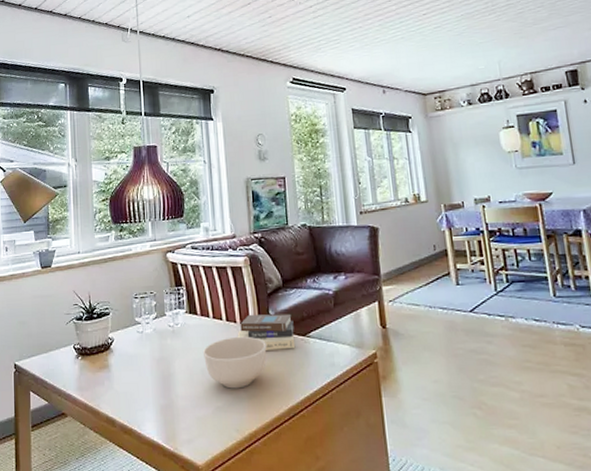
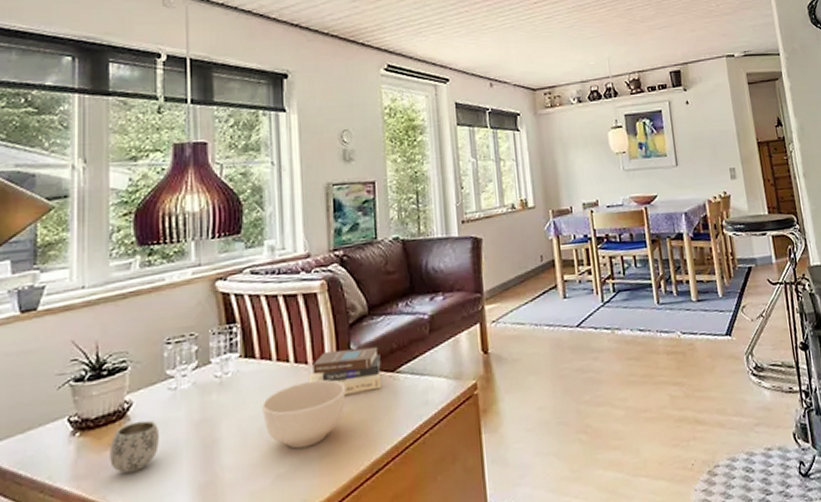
mug: none [100,353,132,390] -> present [110,420,159,473]

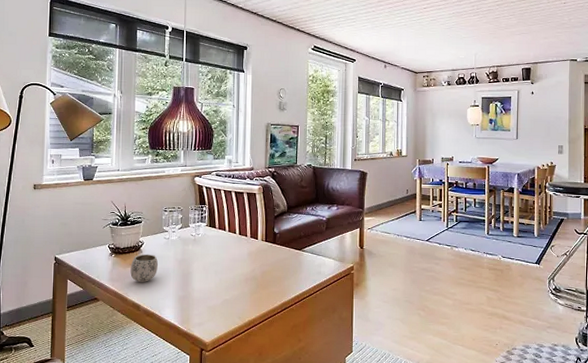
bowl: present [262,379,346,449] -> none [218,247,269,287]
books: present [308,346,382,396] -> none [247,230,293,260]

